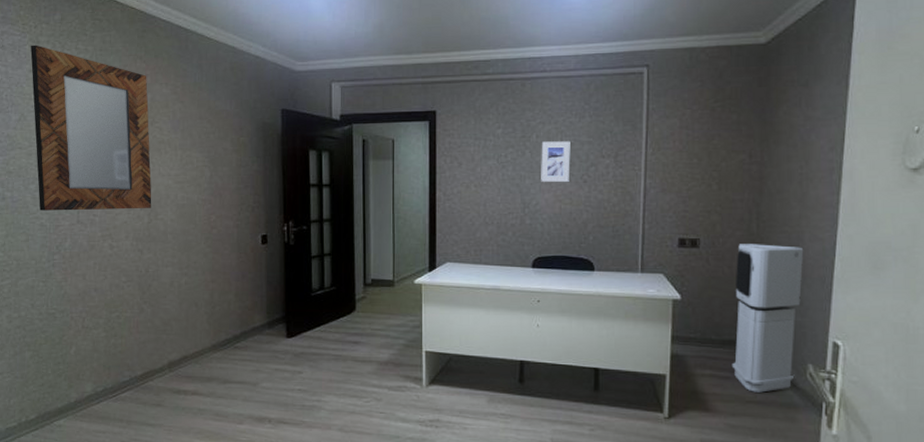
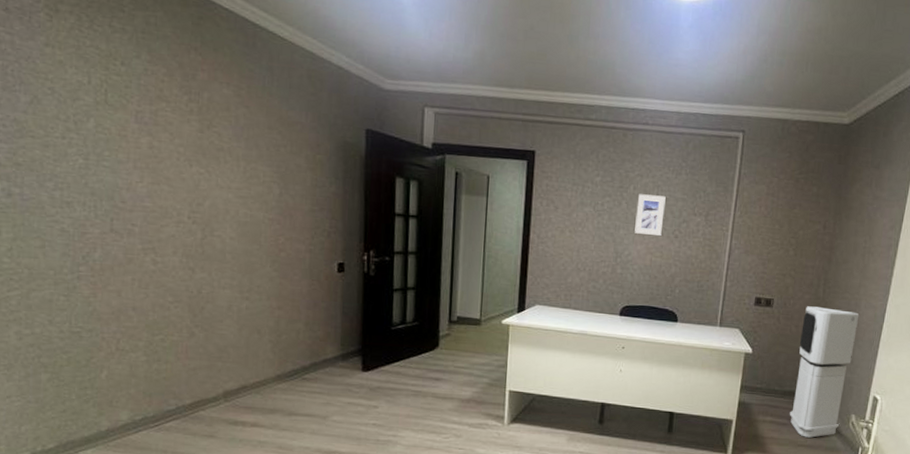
home mirror: present [30,45,152,211] -> none [46,13,207,223]

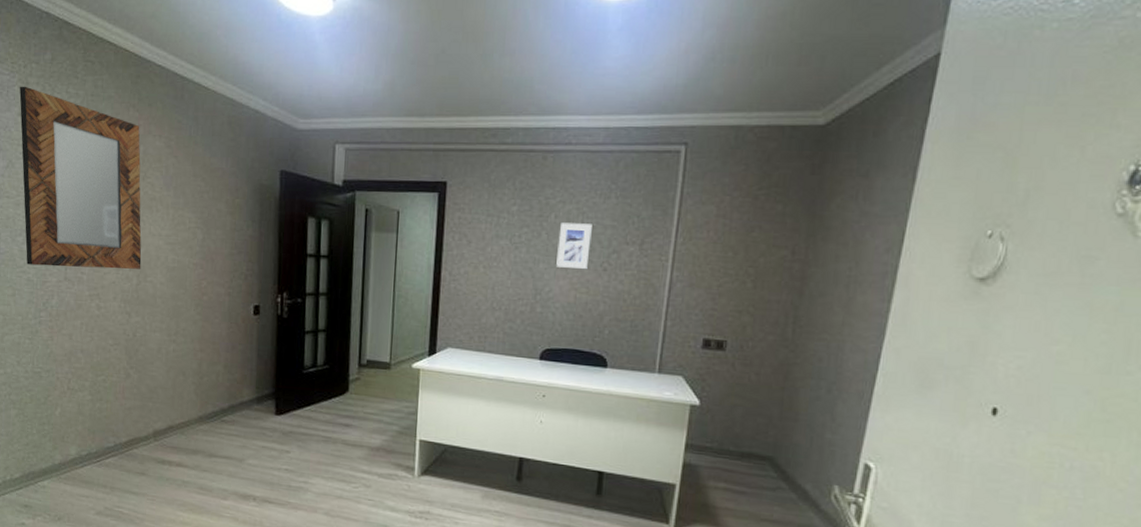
home mirror: none [46,13,207,223] -> present [19,86,142,270]
air purifier: present [789,306,860,438] -> none [748,349,843,512]

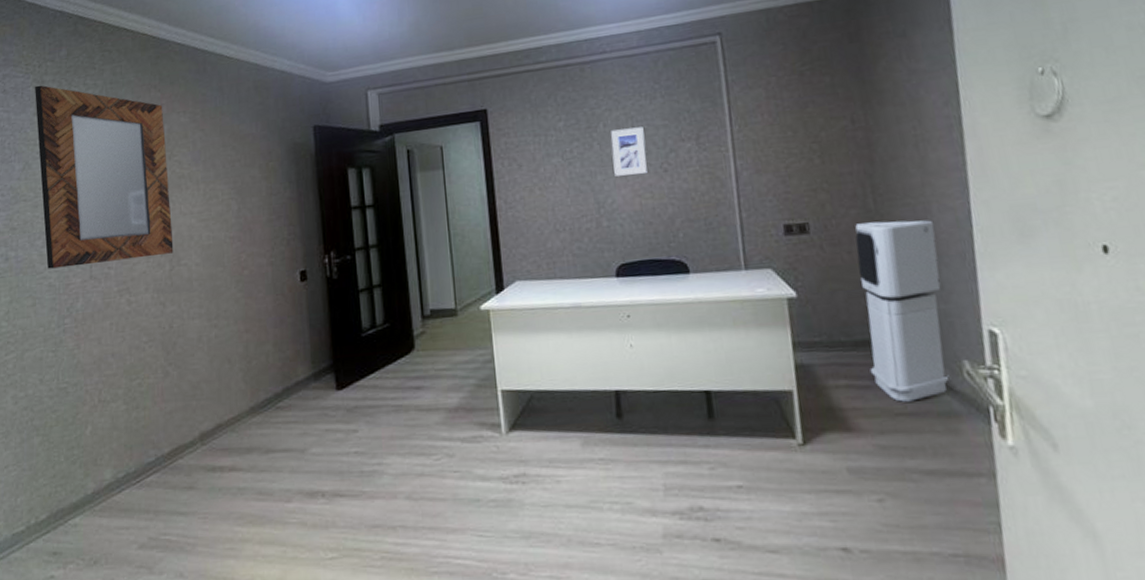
air purifier: none [748,349,843,512] -> present [855,220,952,402]

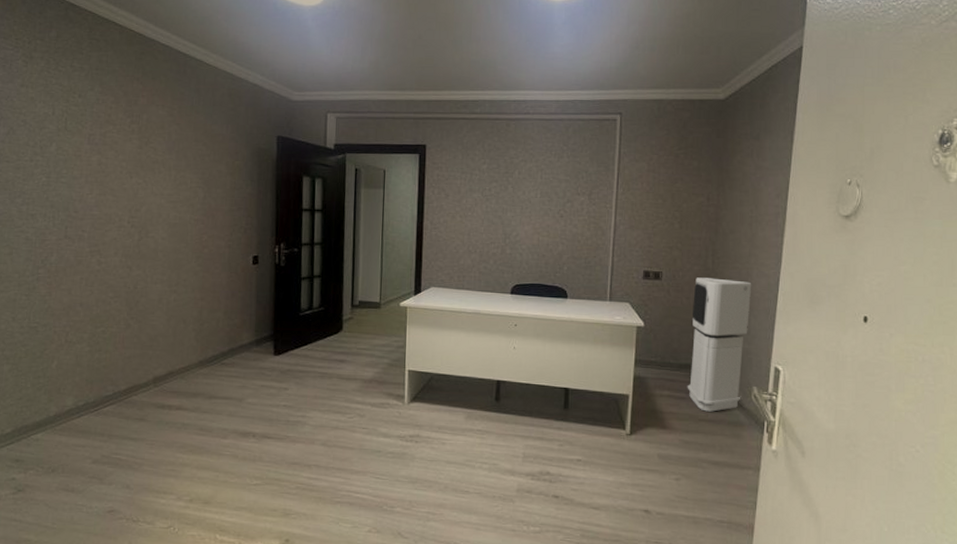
home mirror: present [35,85,174,269] -> none [23,60,144,227]
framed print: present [611,127,647,176] -> none [521,178,549,216]

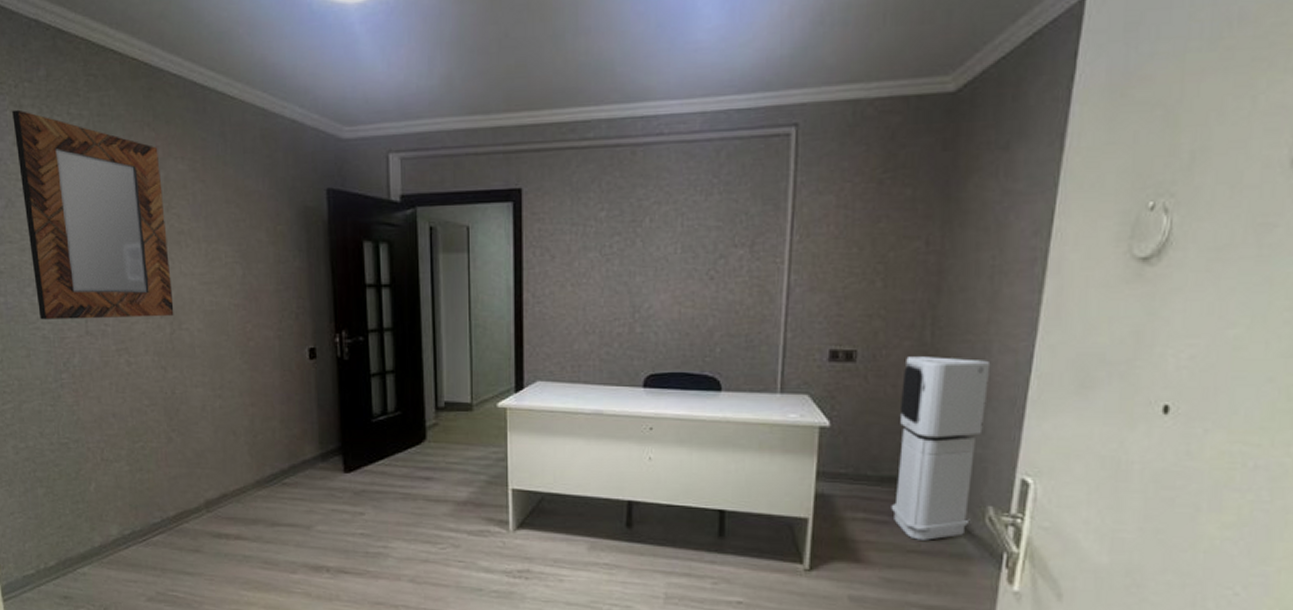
home mirror: none [23,60,144,227] -> present [12,109,174,320]

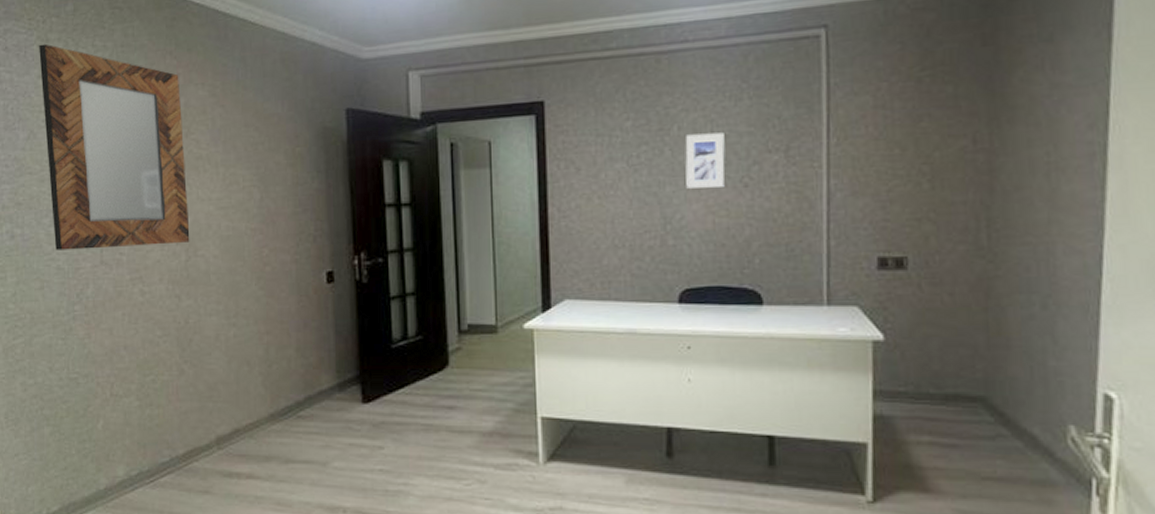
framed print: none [655,226,694,279] -> present [685,132,725,189]
air purifier: present [891,357,991,541] -> none [959,261,1057,466]

